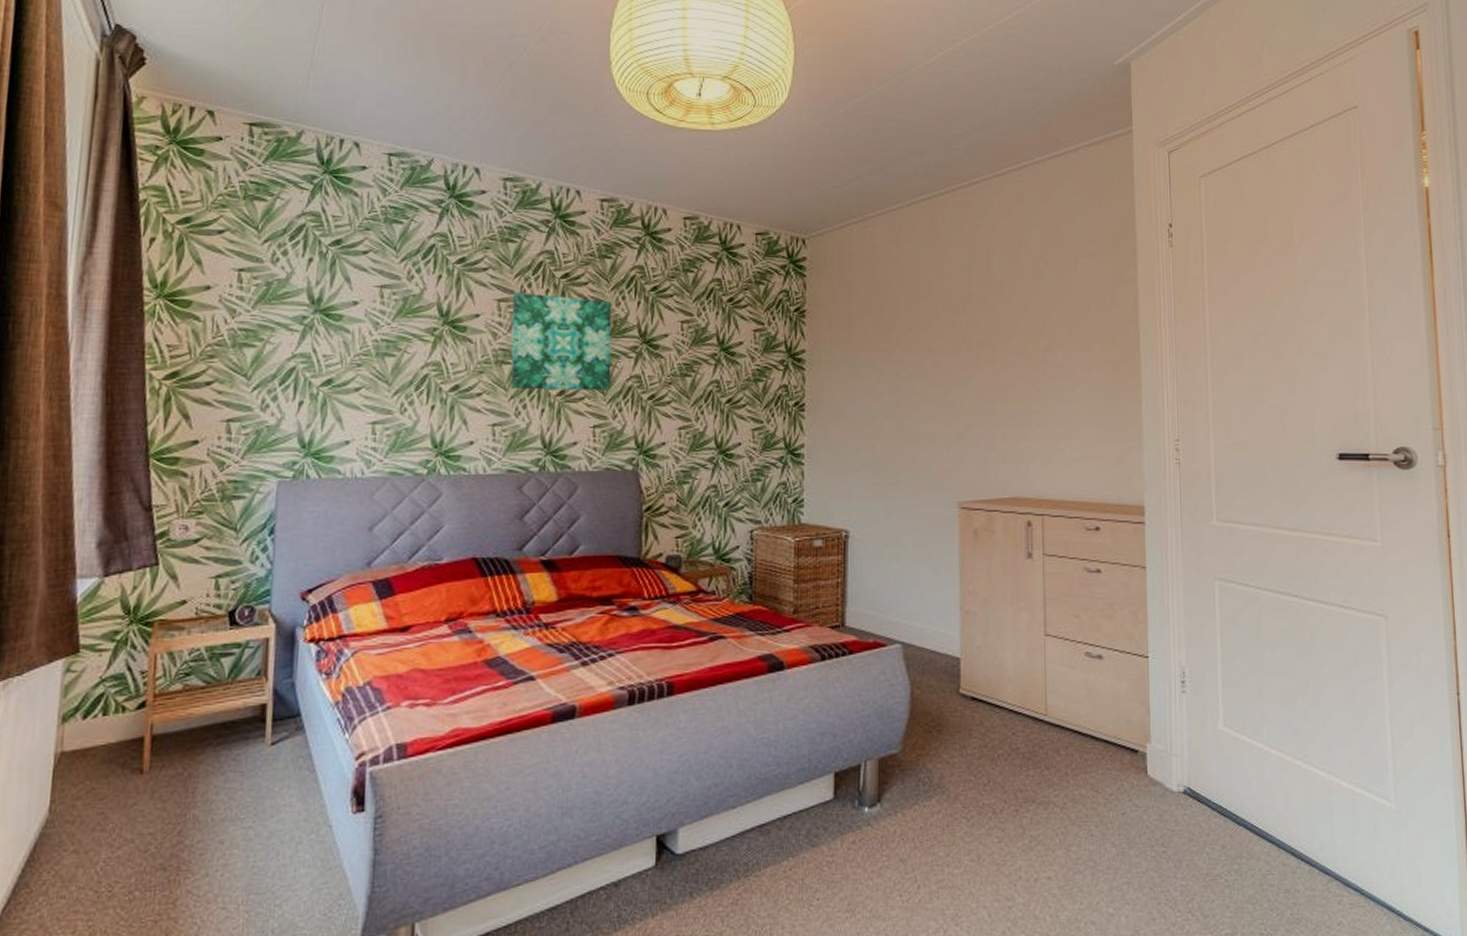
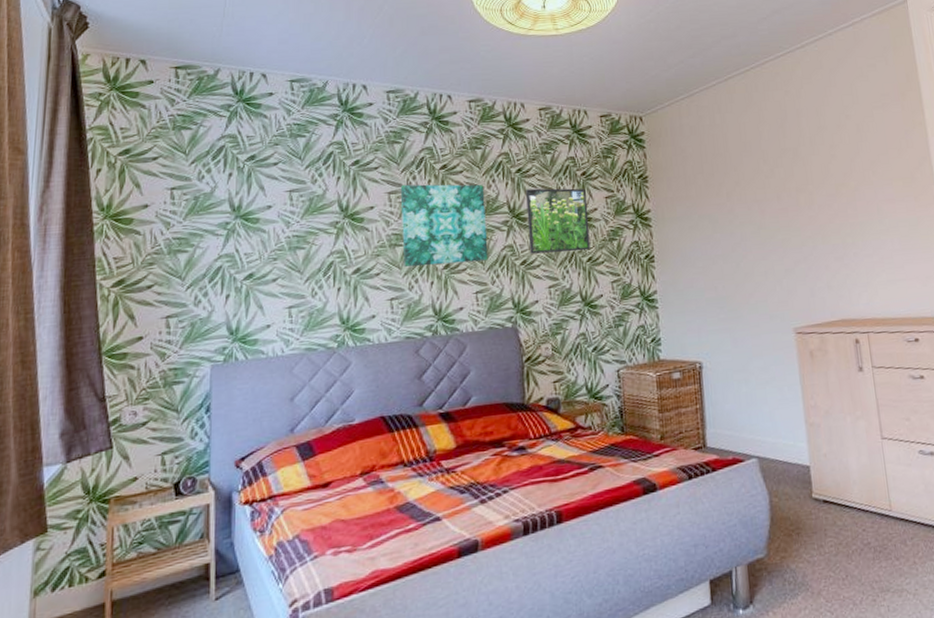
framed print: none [659,311,732,390] -> present [526,188,591,254]

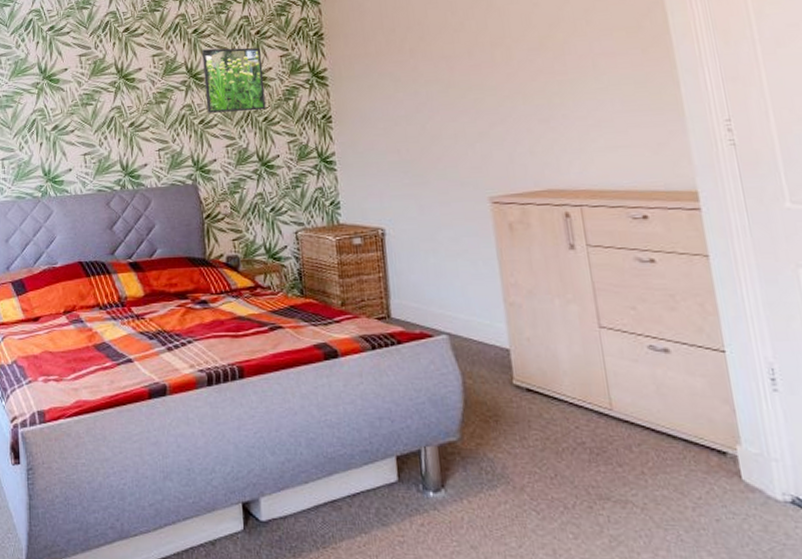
wall art: present [400,184,488,268] -> none [89,46,169,125]

